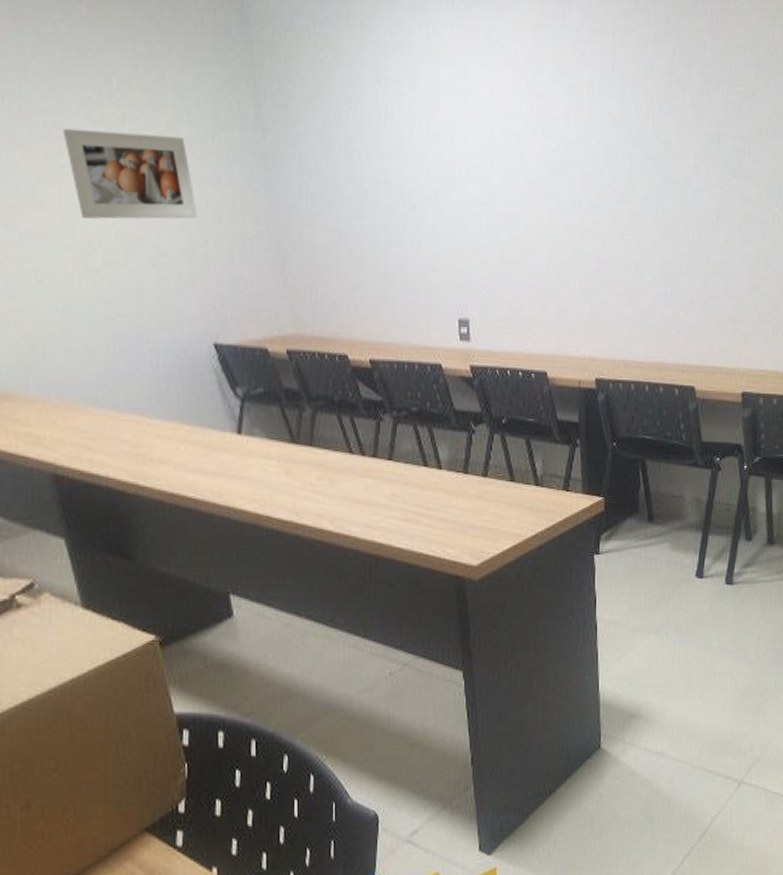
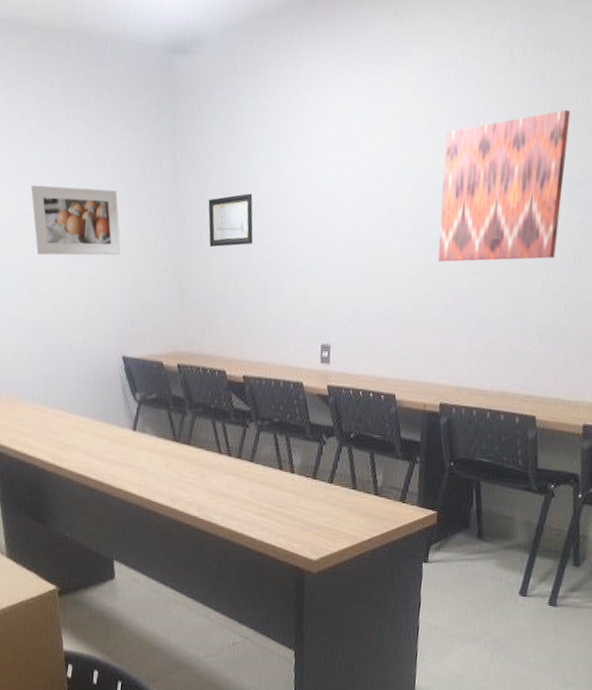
wall art: none [305,143,366,208] -> present [208,193,253,247]
wall art: none [574,59,700,223] -> present [438,110,571,262]

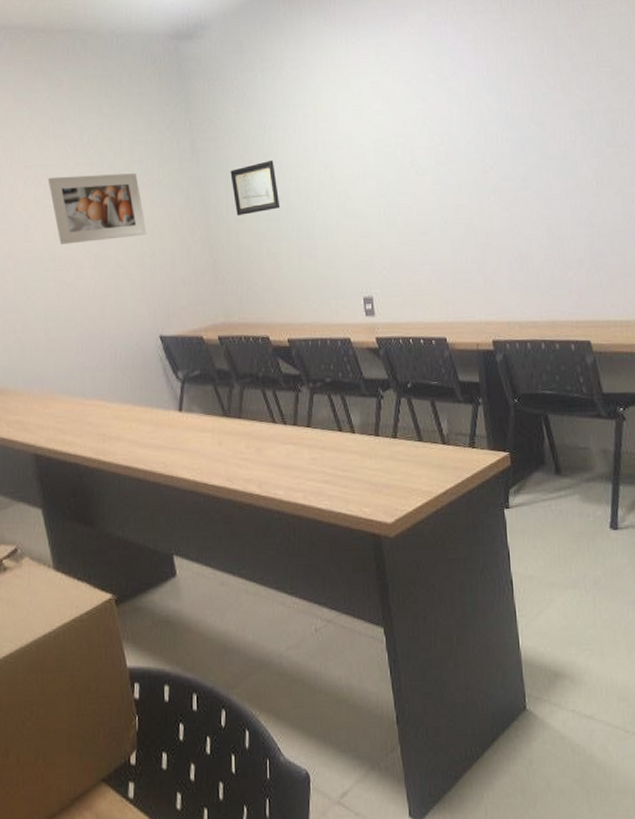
wall art: present [438,110,571,262] -> none [453,51,578,202]

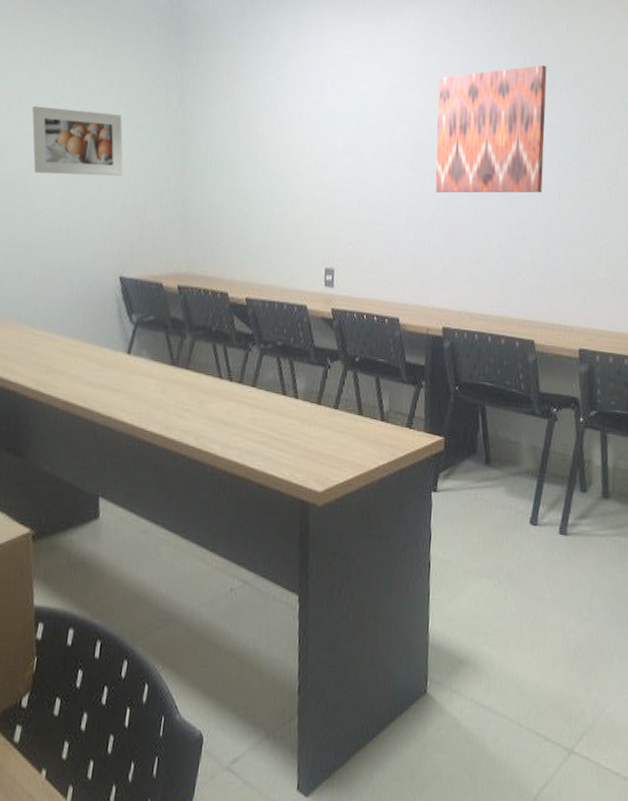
wall art: present [230,160,280,215] -> none [213,123,258,172]
wall art: none [453,51,578,202] -> present [435,65,547,193]

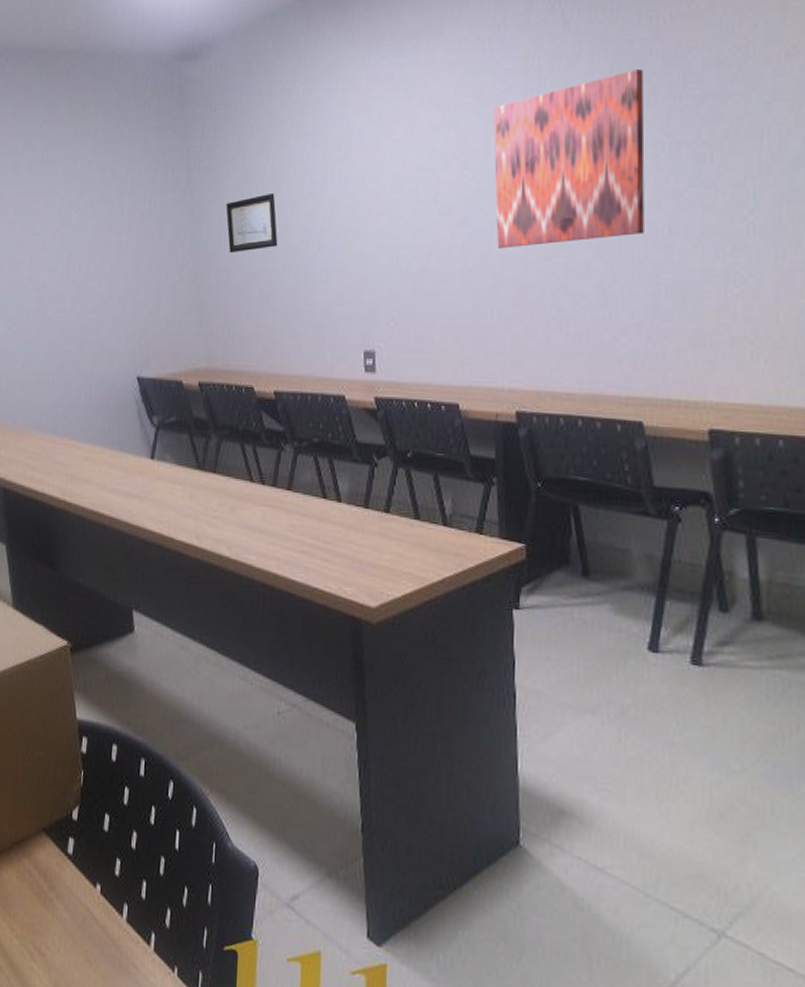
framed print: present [32,105,123,177] -> none [37,203,133,275]
wall art: none [213,123,258,172] -> present [226,192,278,252]

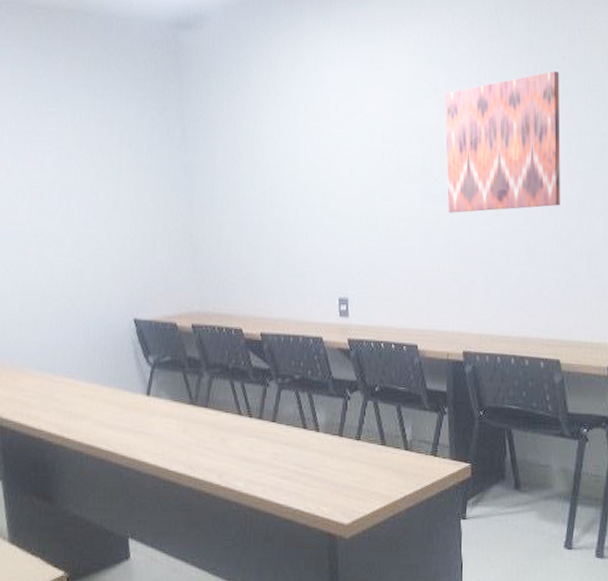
wall art: present [226,192,278,252] -> none [217,154,264,207]

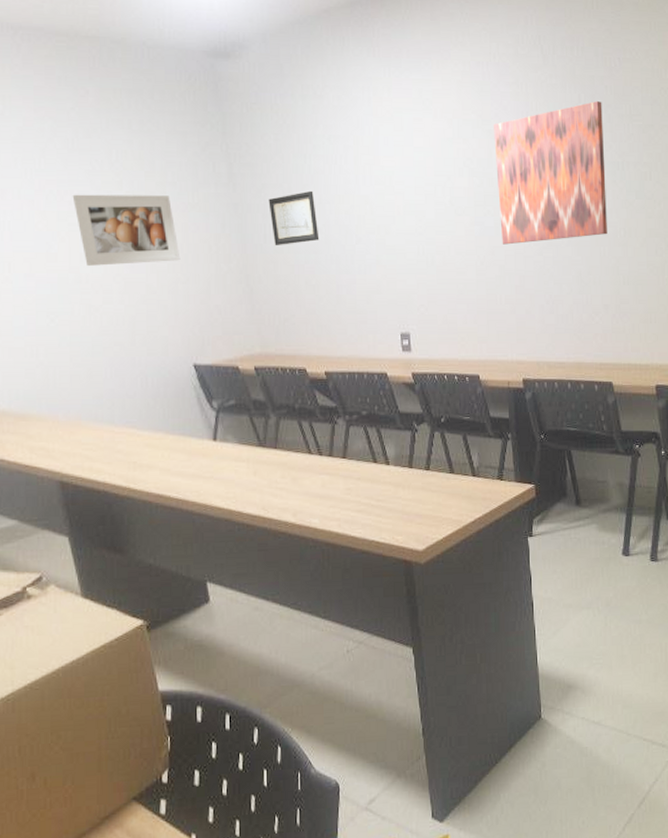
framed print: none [36,153,131,221] -> present [72,194,181,266]
wall art: none [217,154,264,207] -> present [268,190,320,245]

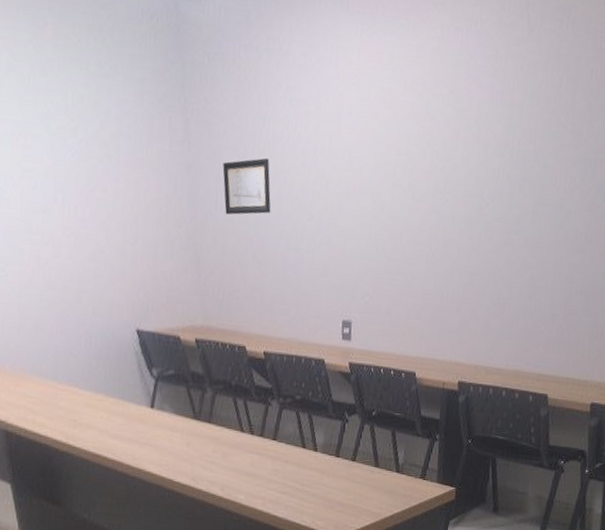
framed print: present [72,194,181,266] -> none [26,137,131,220]
wall art: present [494,101,607,245] -> none [456,86,585,239]

